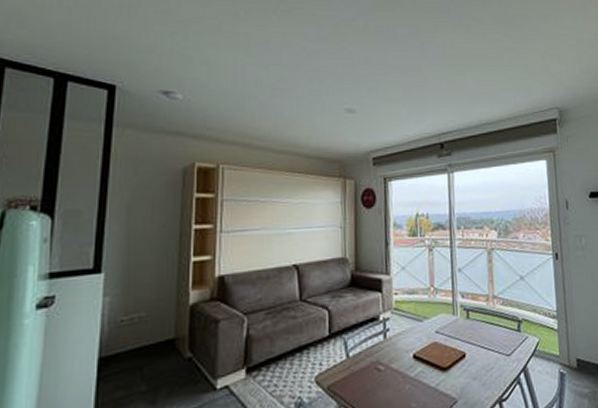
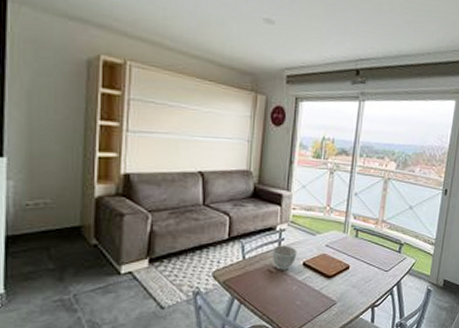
bowl: none [377,336,406,367] -> present [272,245,298,270]

